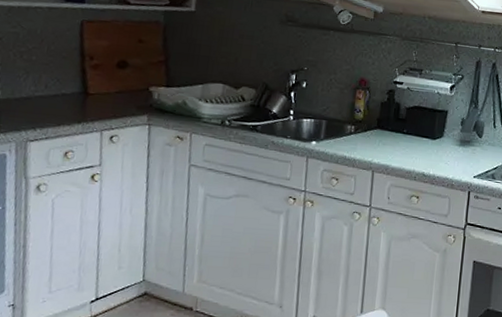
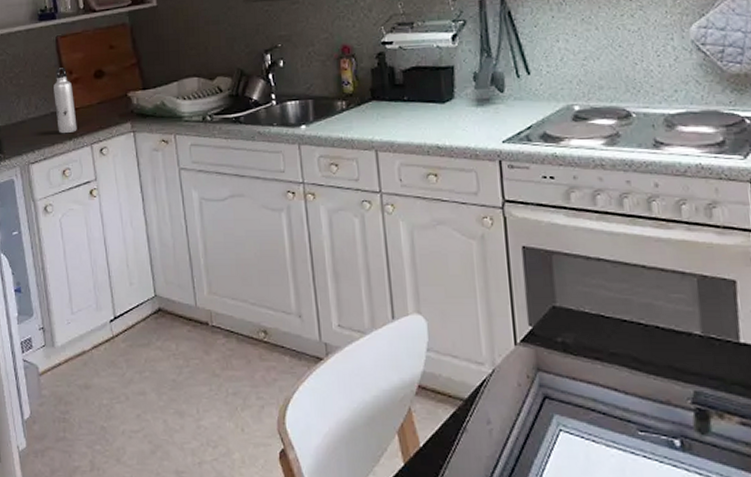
water bottle: none [67,51,92,117] -> present [54,68,77,134]

